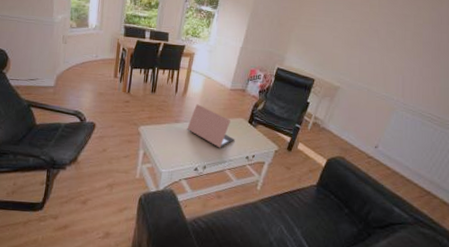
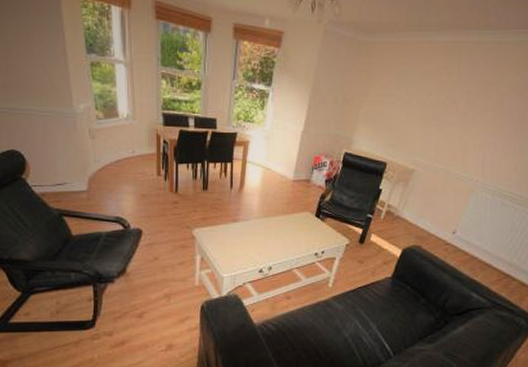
laptop: present [187,104,235,148] -> none [247,200,302,246]

